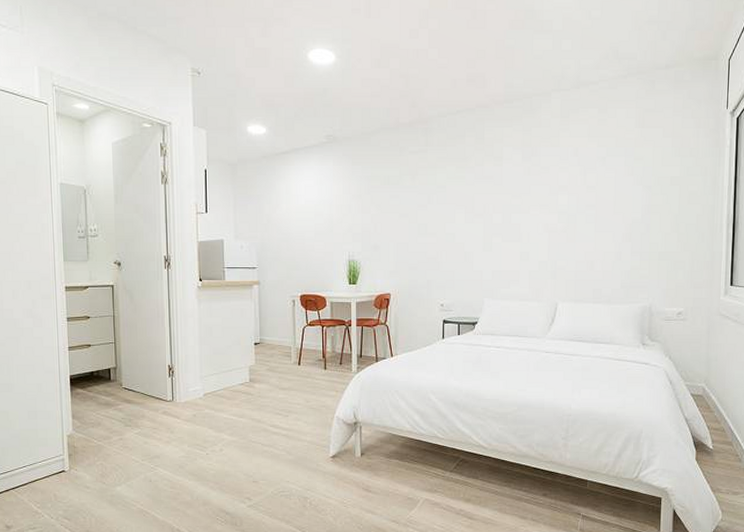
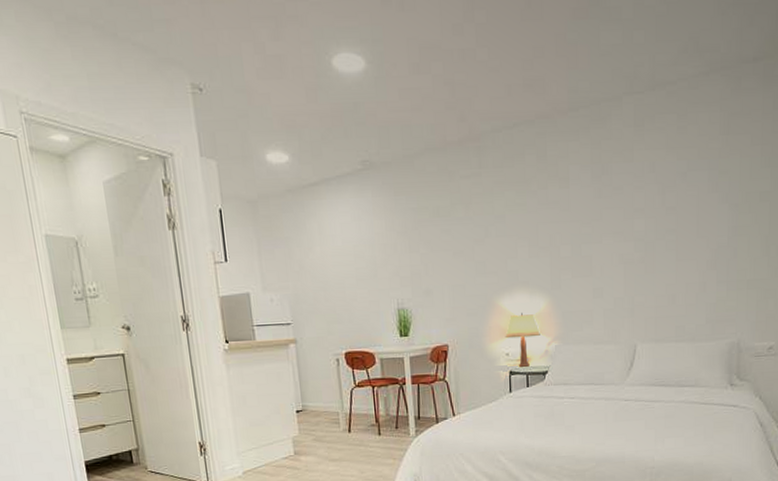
table lamp: none [441,269,472,317] -> present [505,312,540,367]

